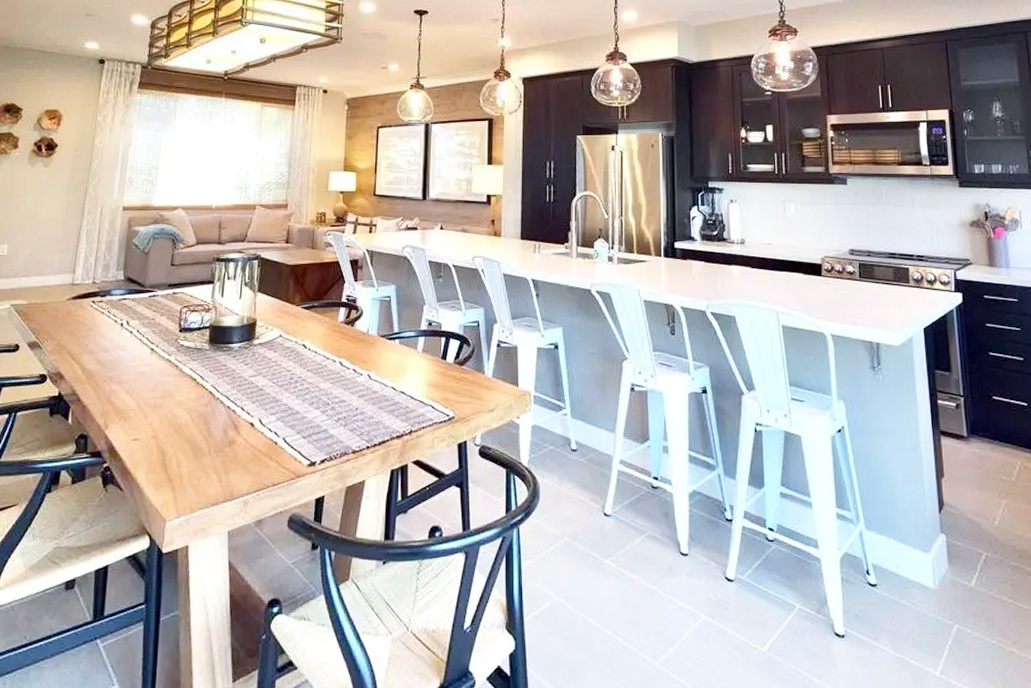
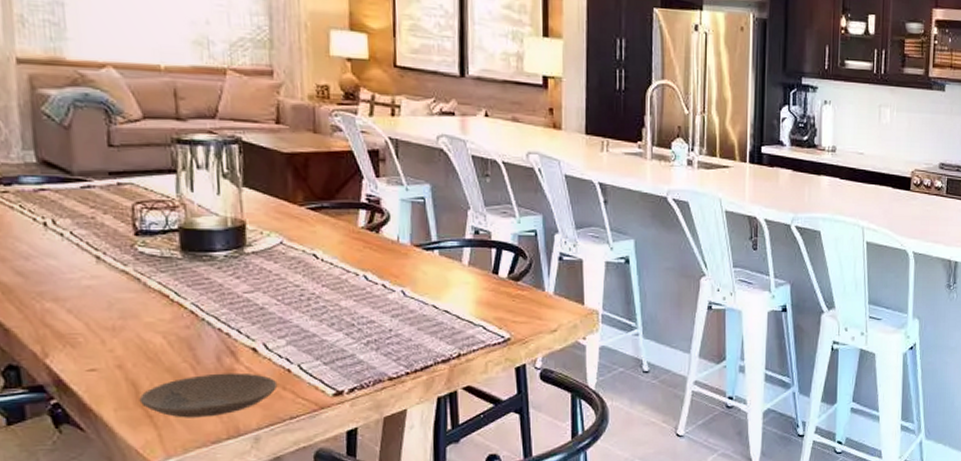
plate: none [164,444,266,482] -> present [139,372,278,418]

